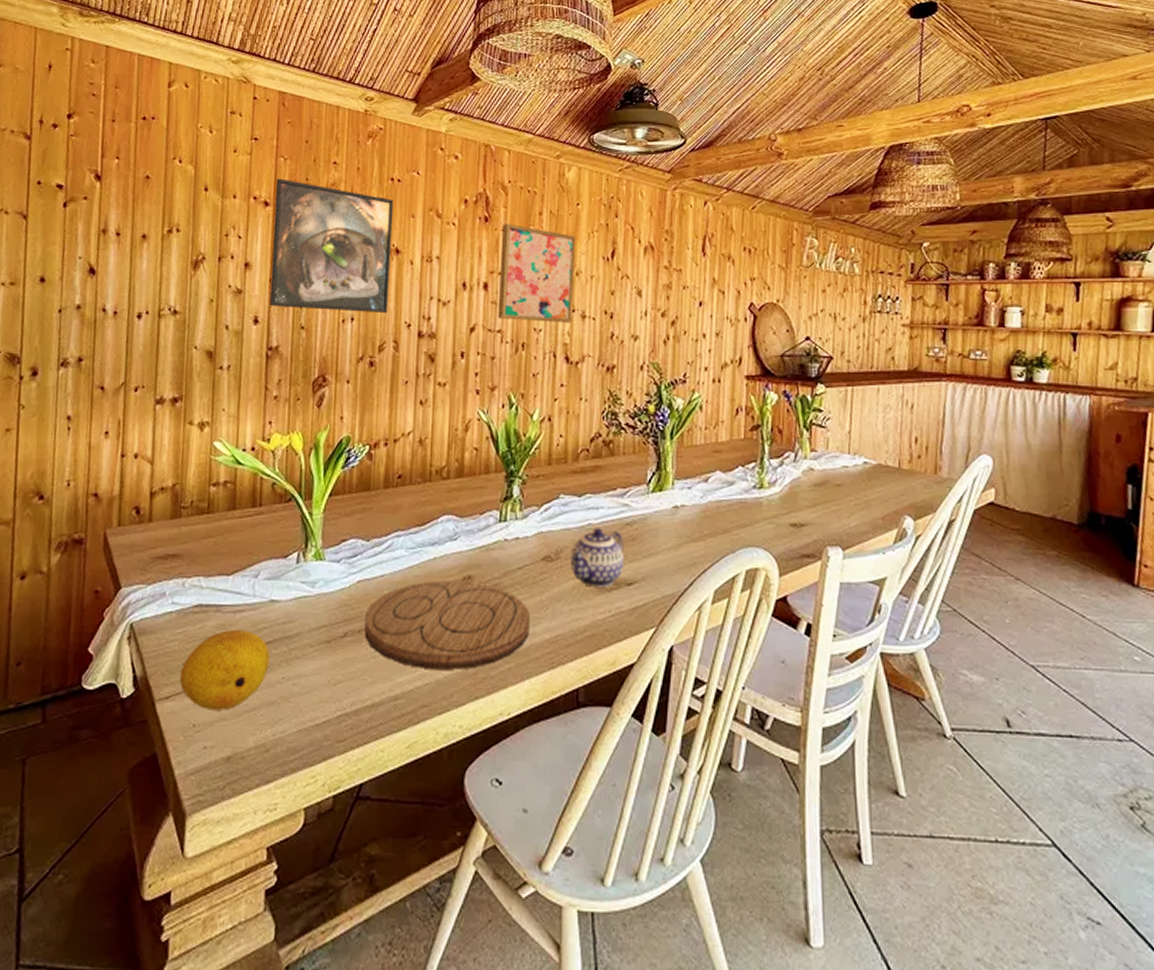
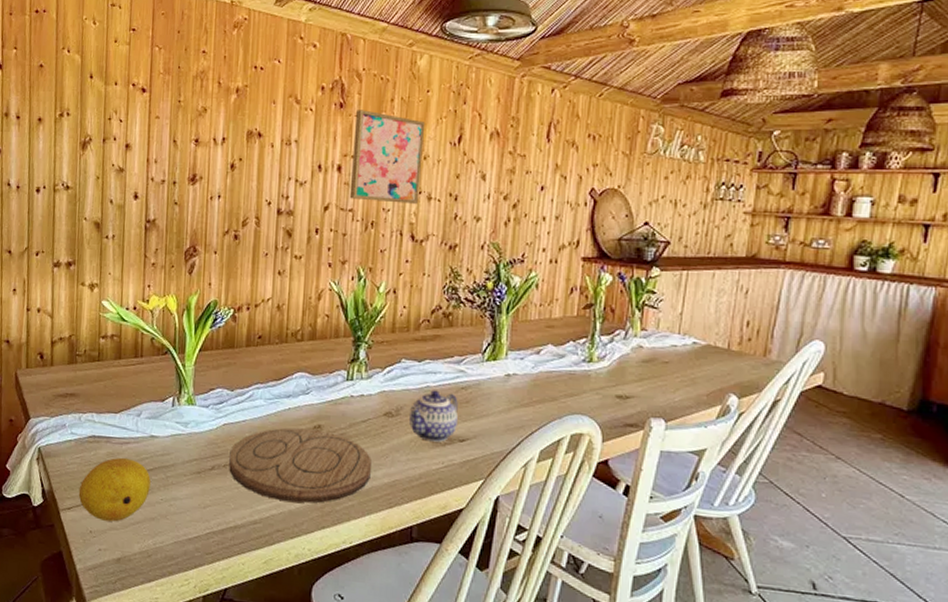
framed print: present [269,178,394,314] -> none [147,66,257,193]

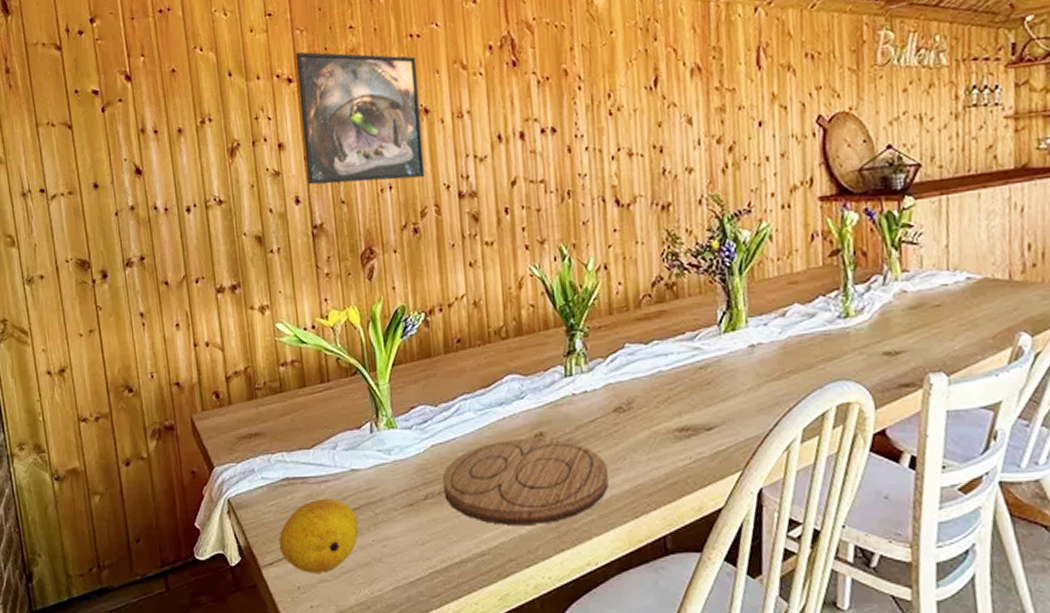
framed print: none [147,66,257,193] -> present [295,51,425,185]
wall art: present [349,110,426,204] -> none [532,64,619,168]
teapot: present [410,390,458,442] -> none [643,374,701,435]

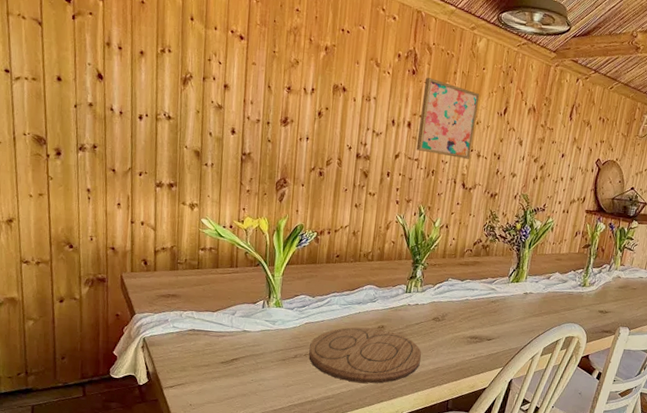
fruit: present [279,498,359,573] -> none [180,347,243,397]
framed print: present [295,51,425,185] -> none [243,17,343,138]
wall art: none [532,64,619,168] -> present [416,77,480,159]

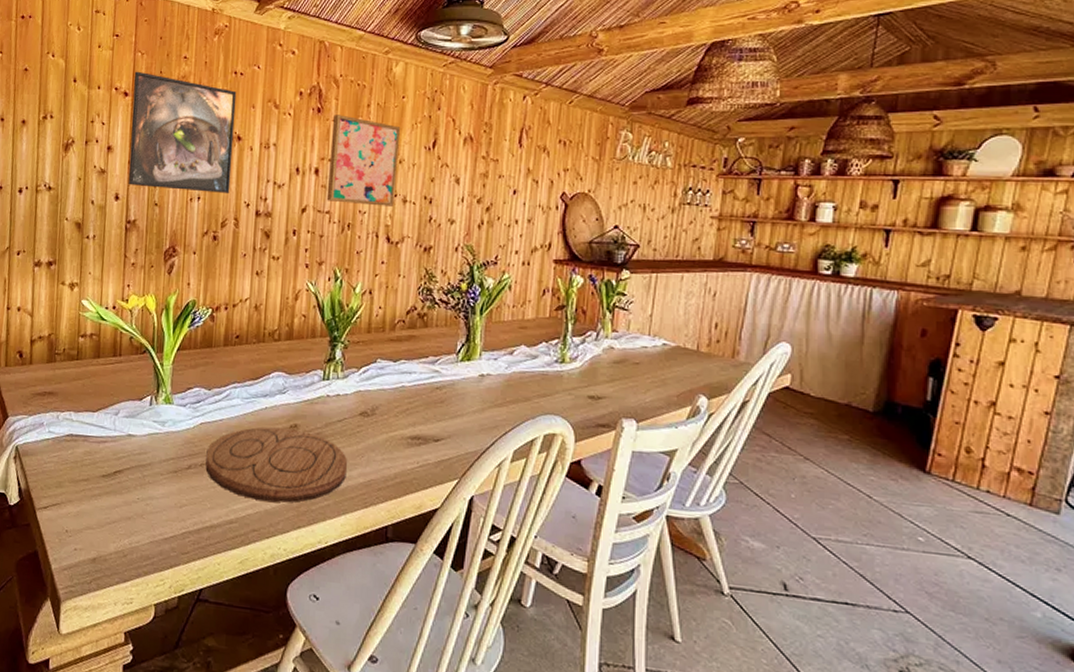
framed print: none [243,17,343,138] -> present [128,71,237,194]

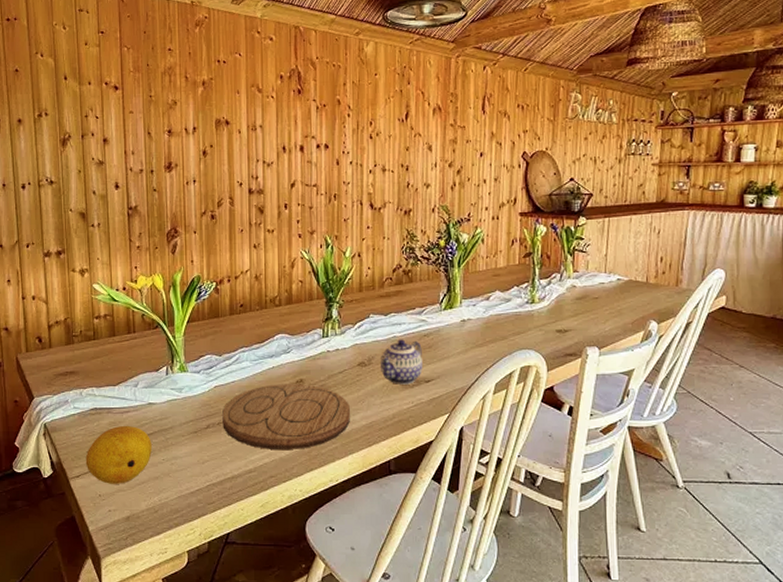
fruit: none [55,456,127,521] -> present [85,425,152,484]
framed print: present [128,71,237,194] -> none [122,65,223,176]
wall art: present [326,115,401,206] -> none [312,94,376,176]
teapot: none [385,390,433,442] -> present [381,339,423,385]

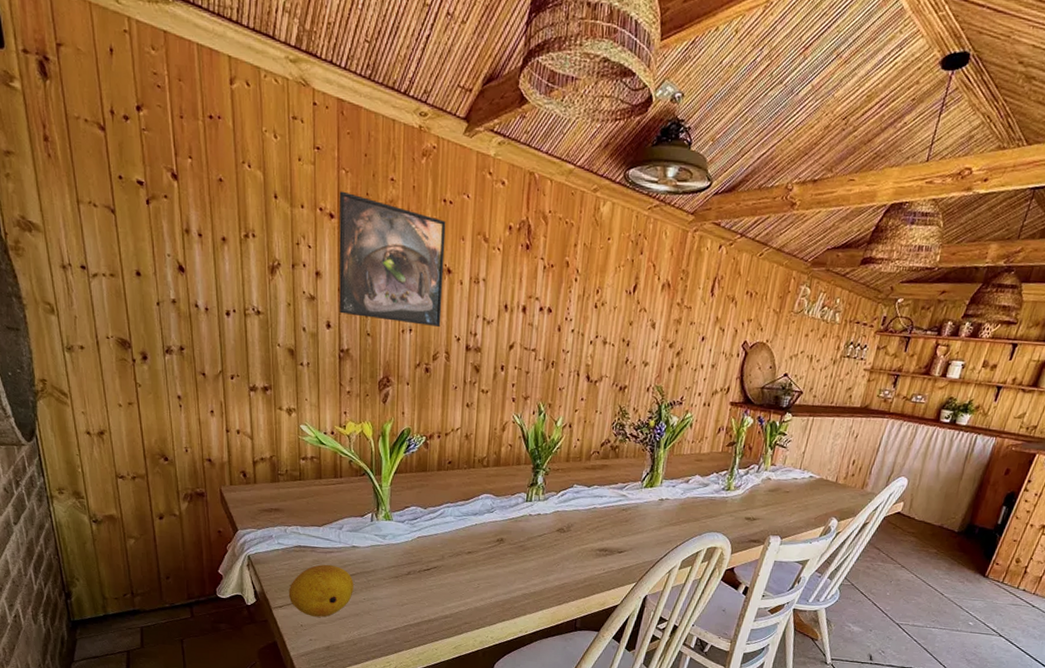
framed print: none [122,65,223,176] -> present [338,191,446,328]
cutting board: present [222,384,350,449] -> none [423,540,545,601]
teapot: present [381,339,423,385] -> none [578,511,619,553]

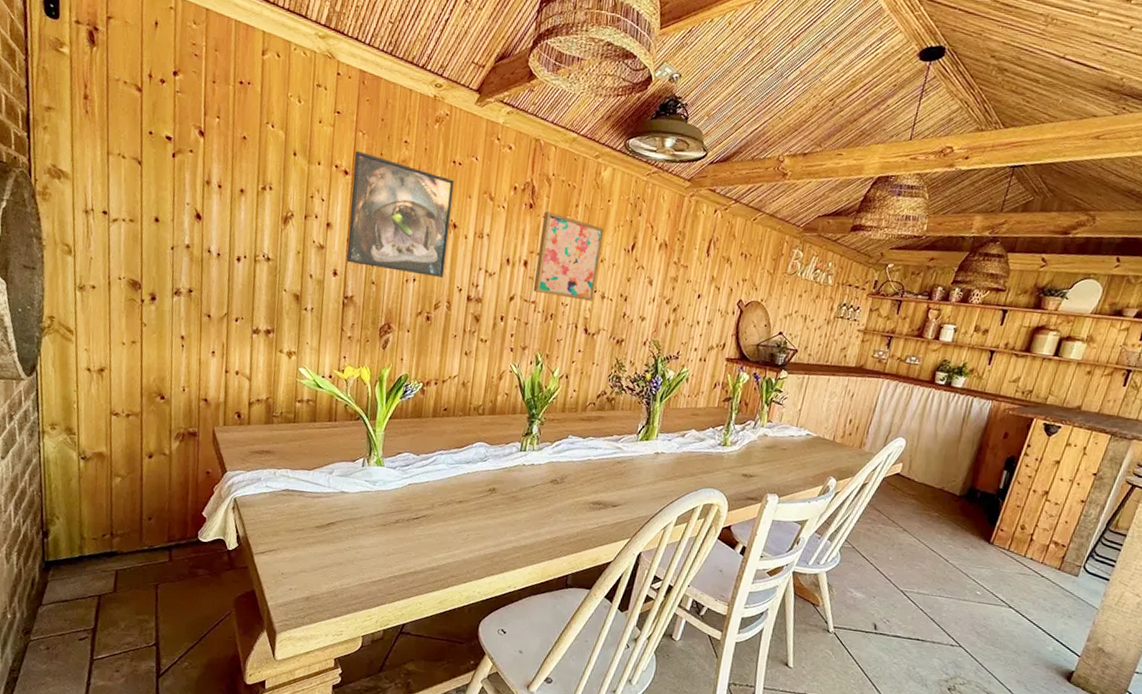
fruit: present [288,564,354,617] -> none [271,509,340,566]
wall art: none [533,252,605,347] -> present [533,211,605,301]

